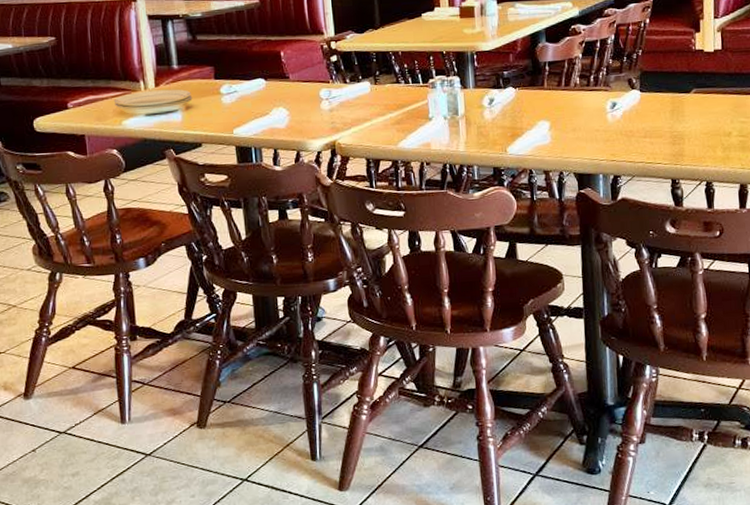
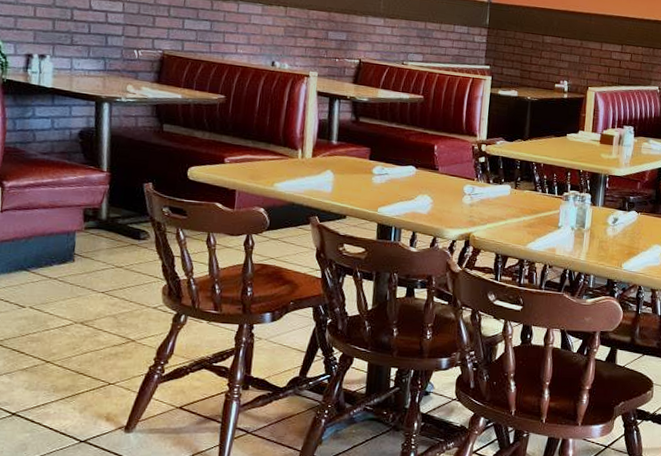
plate: present [113,89,193,115] -> none [270,159,346,183]

